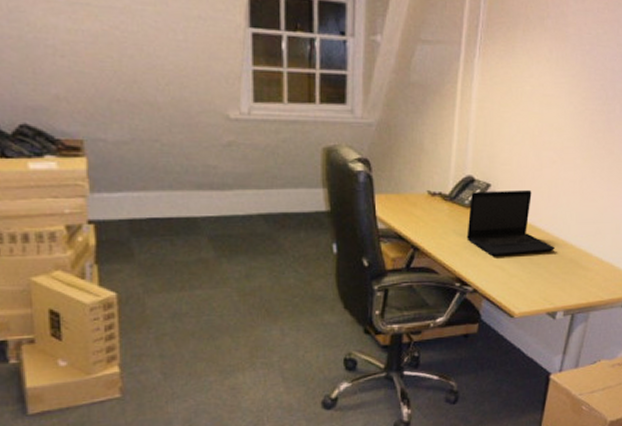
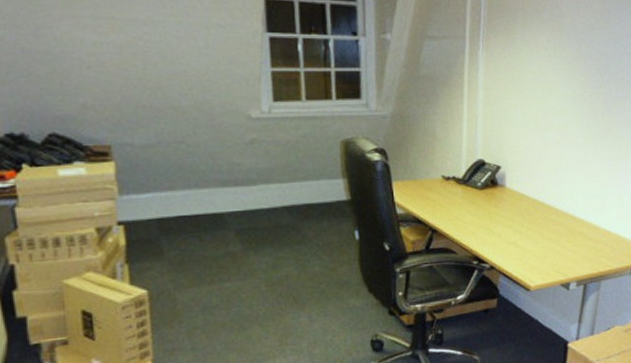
laptop: present [467,189,555,256] -> none [481,169,564,233]

